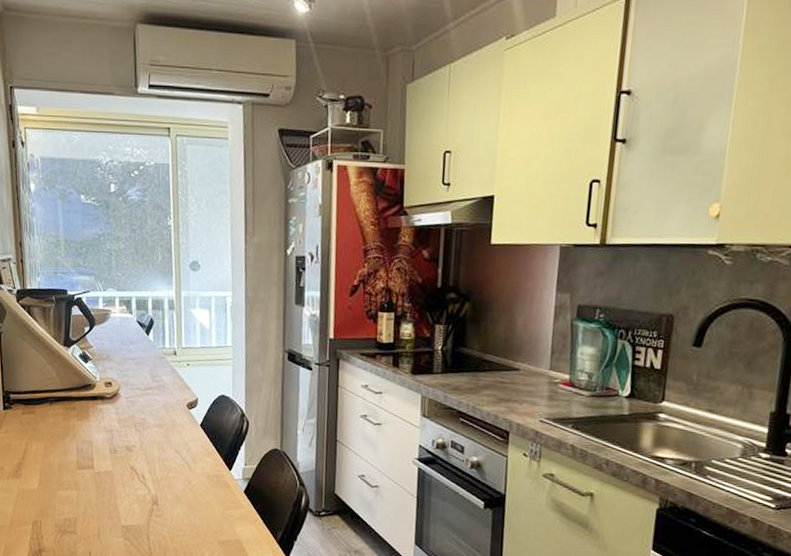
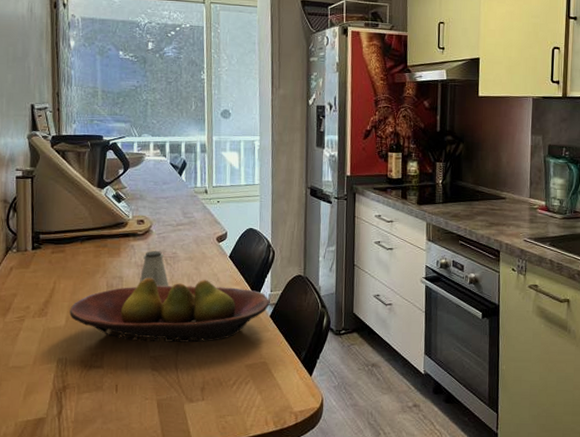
fruit bowl: none [42,443,244,515] -> present [69,277,270,343]
saltshaker: none [109,415,139,455] -> present [140,251,169,287]

